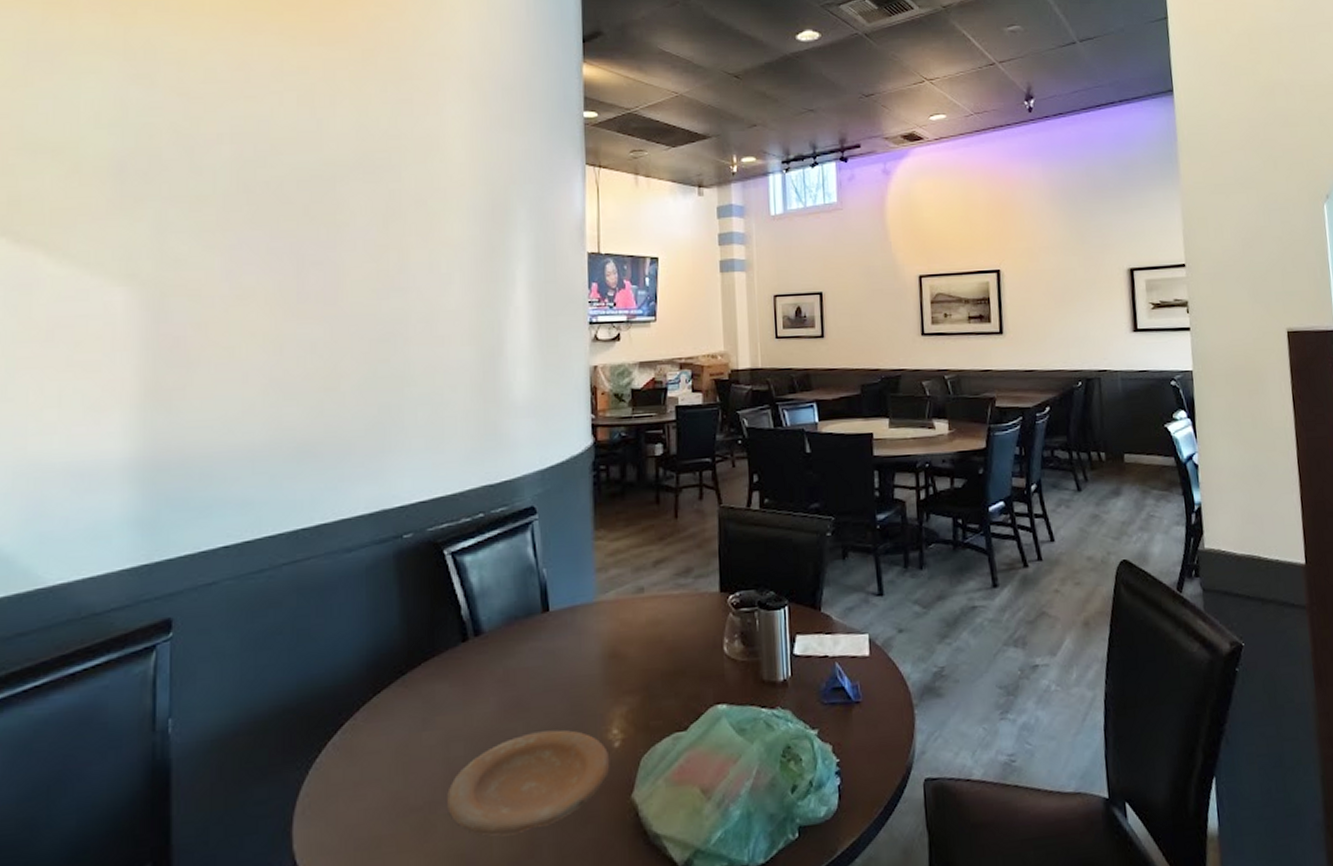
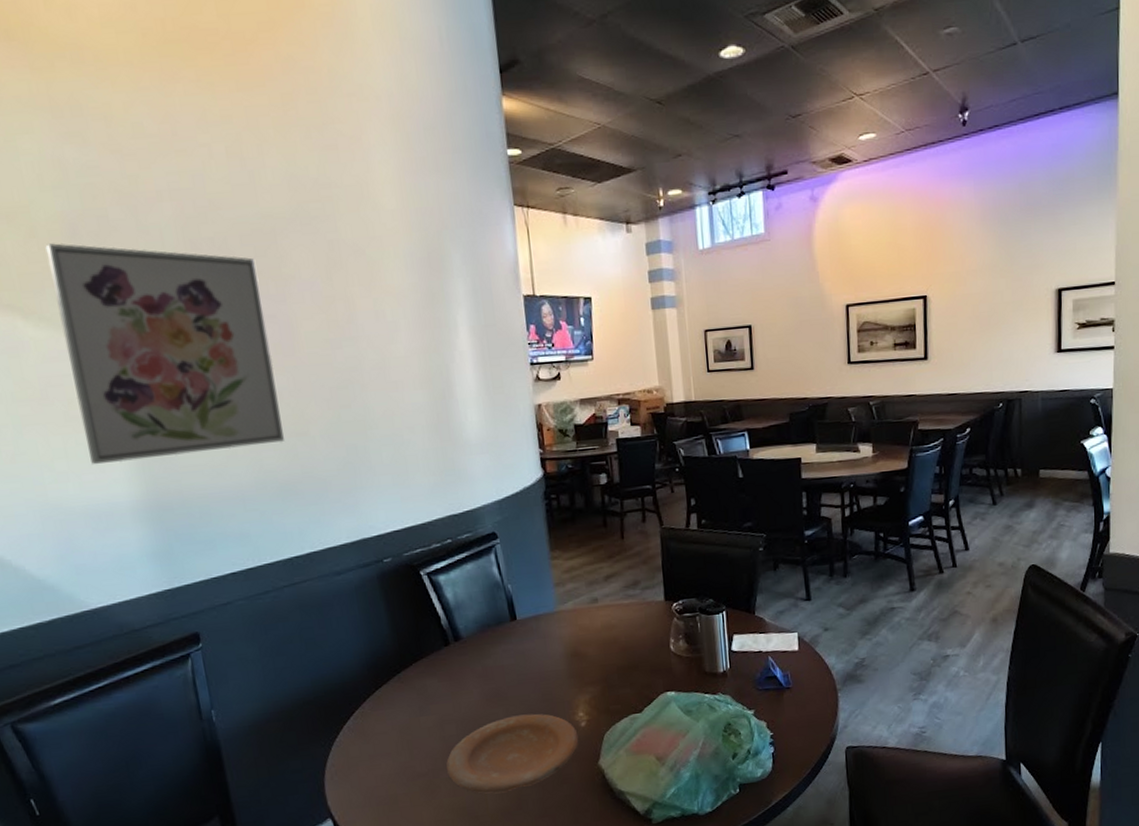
wall art: none [85,179,312,416] -> present [45,243,285,465]

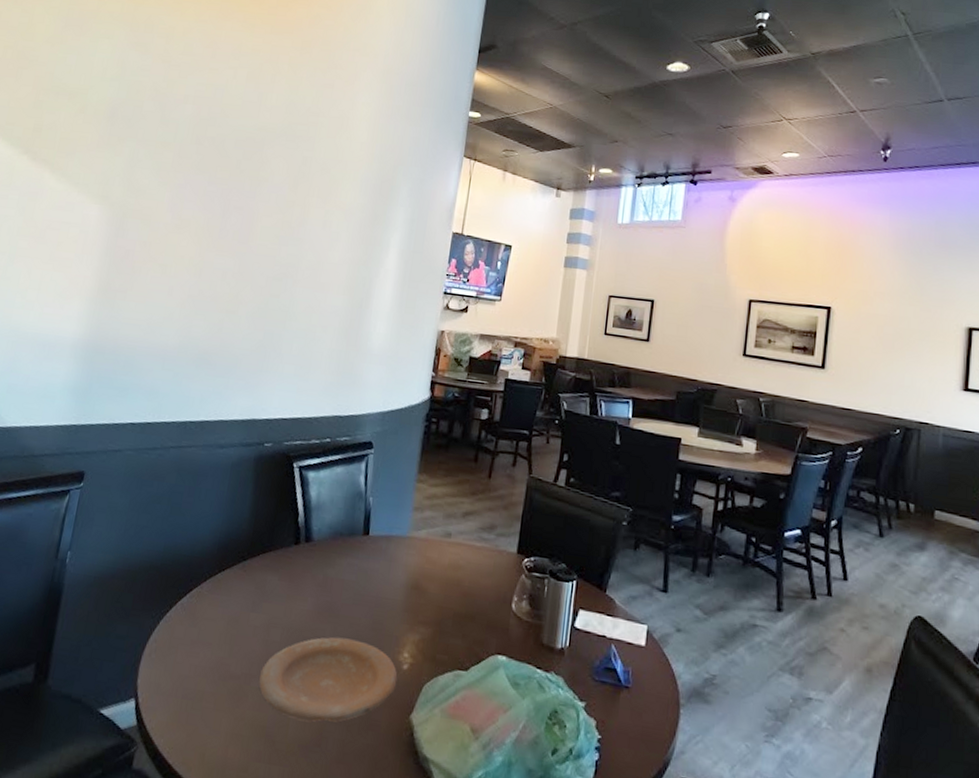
wall art: present [45,243,285,465] -> none [56,119,241,316]

